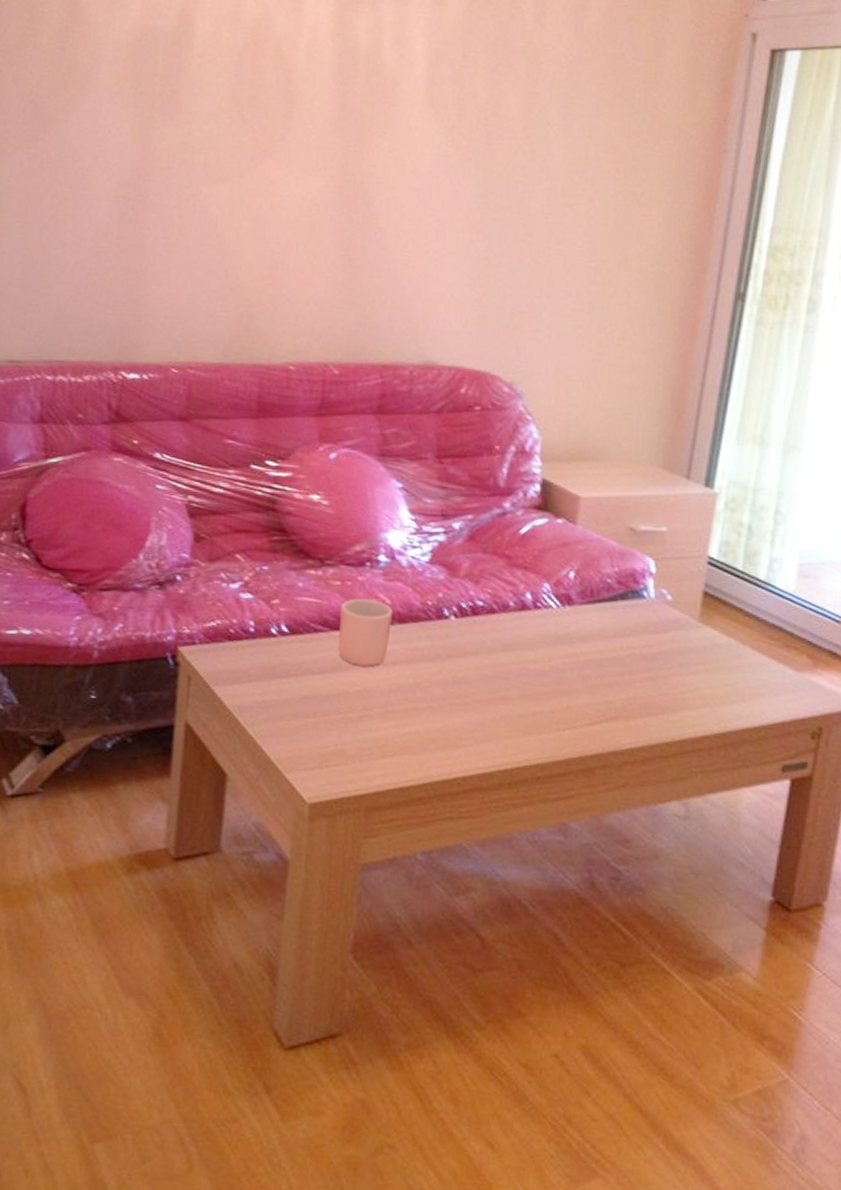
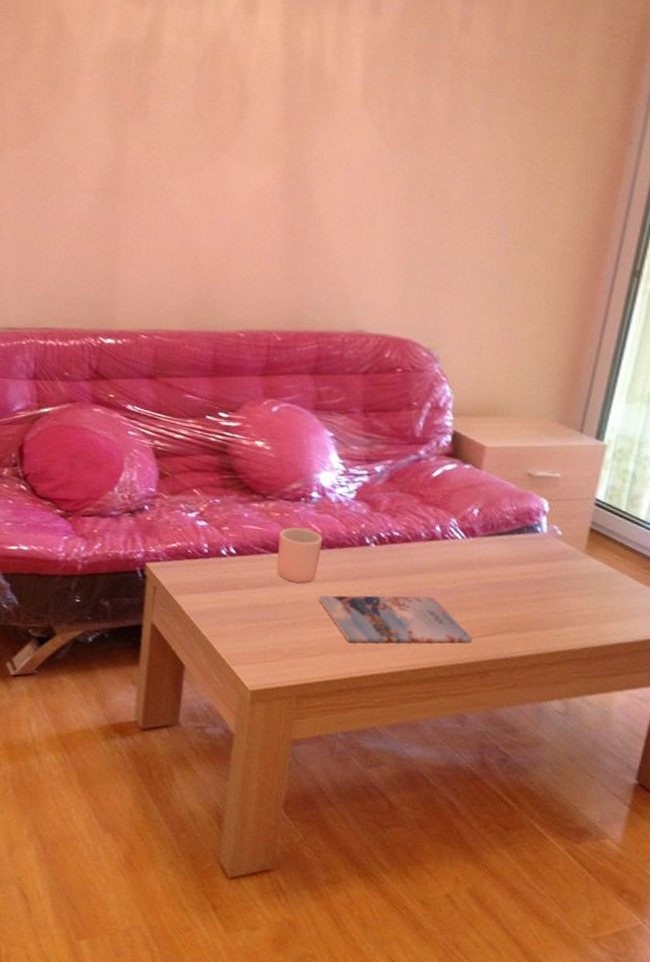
magazine: none [389,678,574,739] -> present [318,595,473,643]

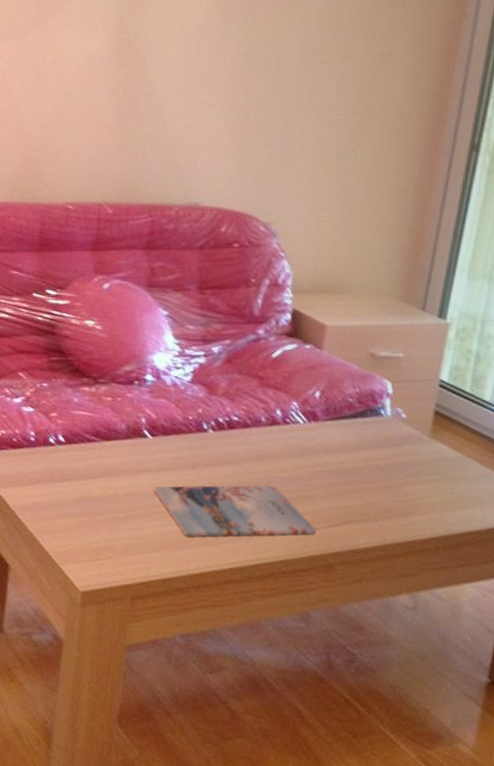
mug: present [276,527,323,583] -> none [109,413,158,473]

